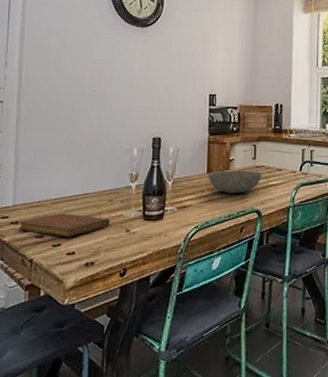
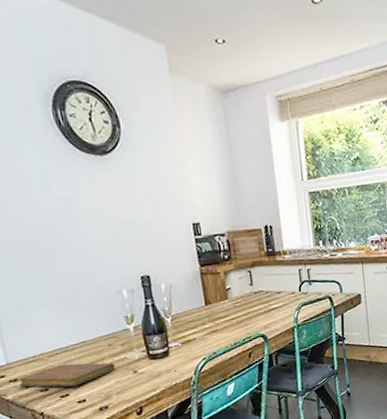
bowl: present [208,170,263,193] -> none [206,297,263,323]

